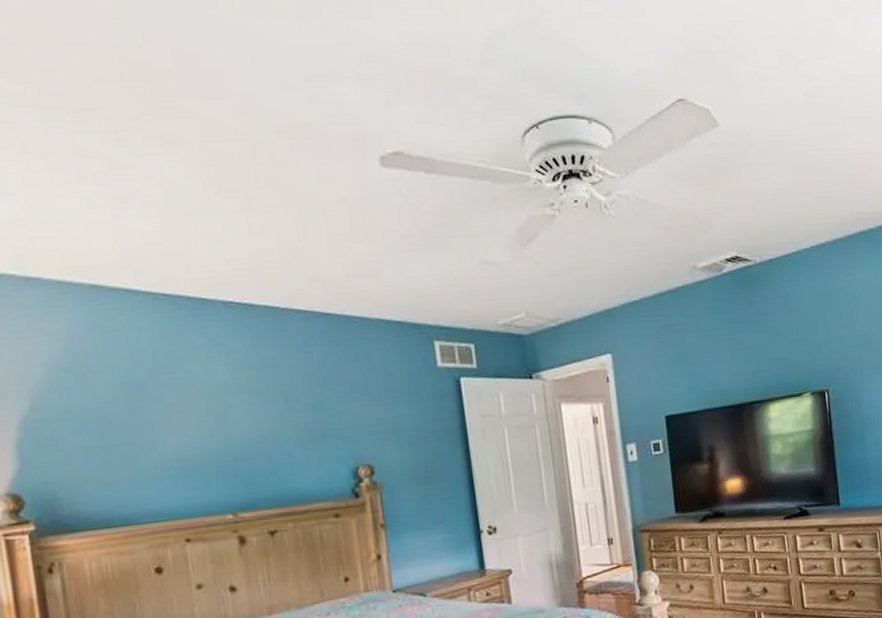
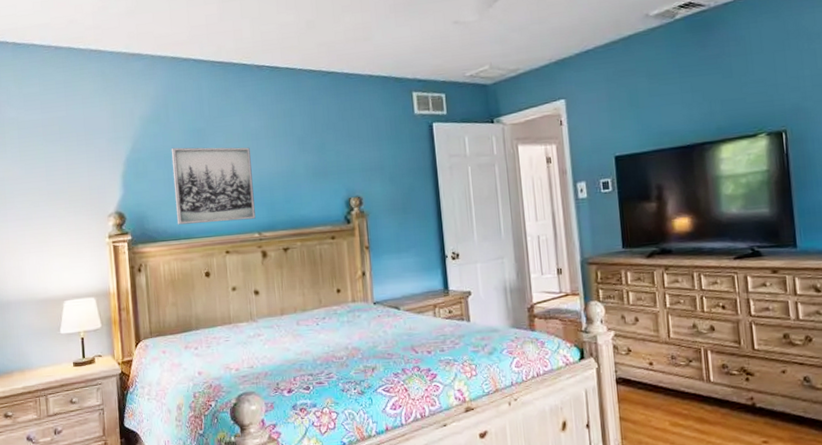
wall art: none [94,405,228,508] -> present [171,147,256,225]

